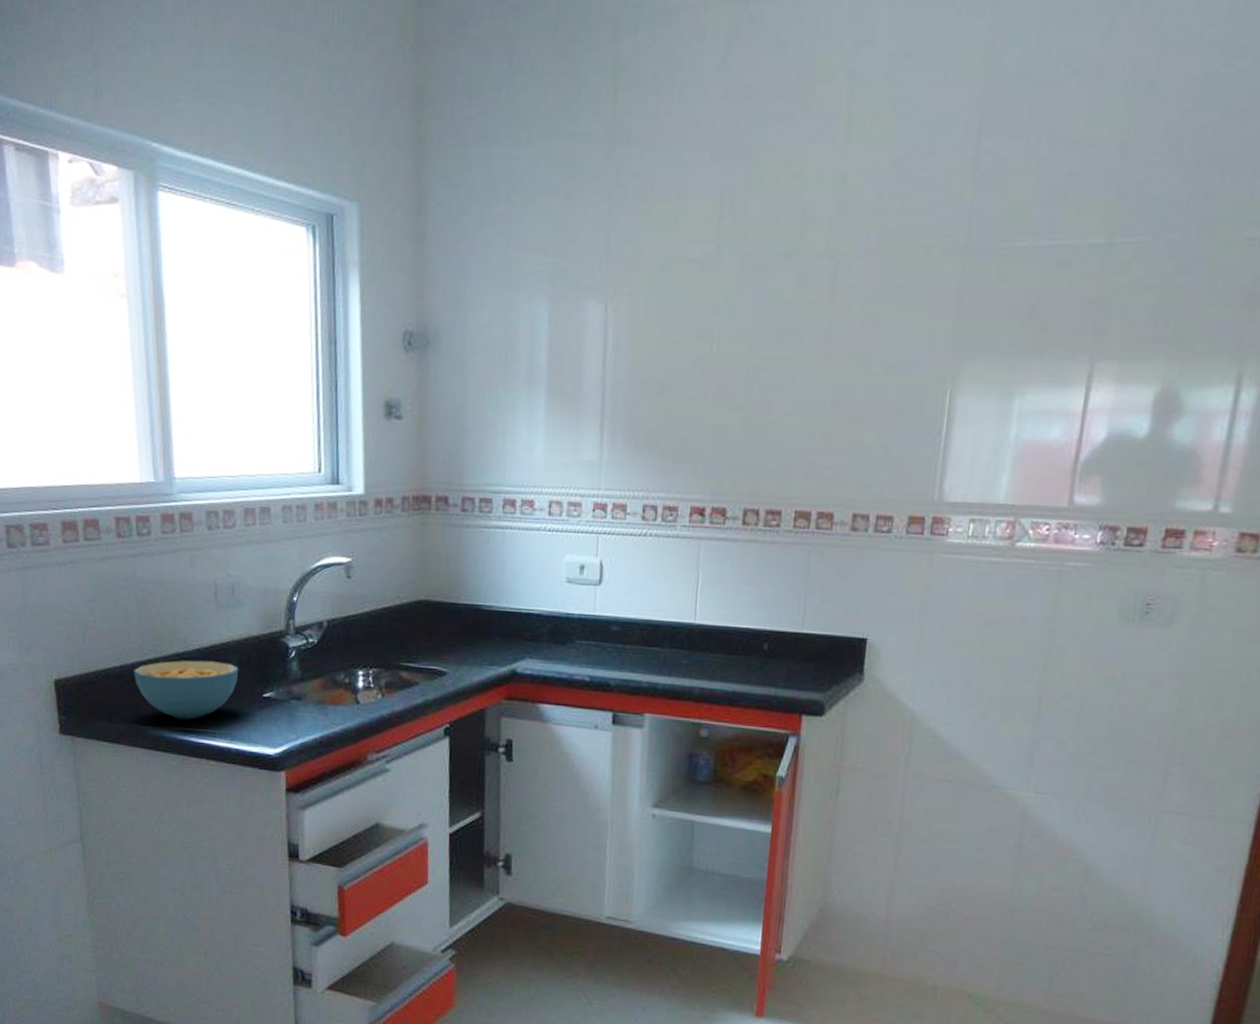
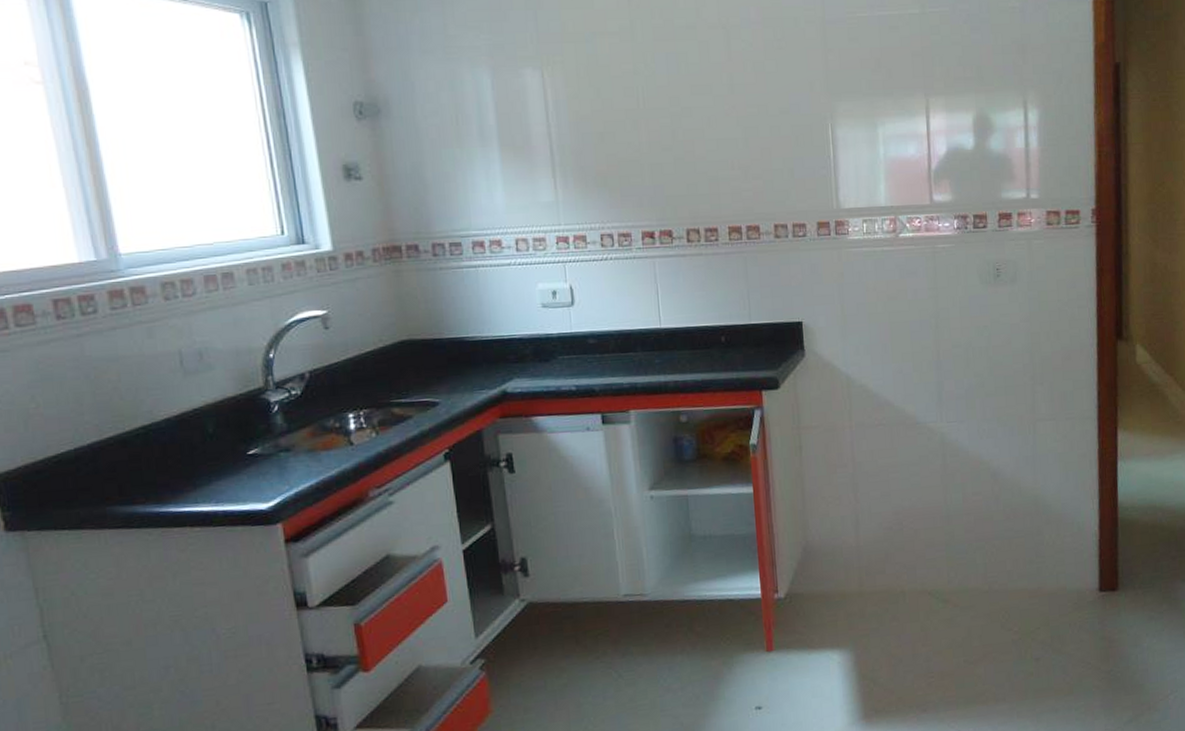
cereal bowl: present [133,660,239,720] -> none [91,427,217,492]

